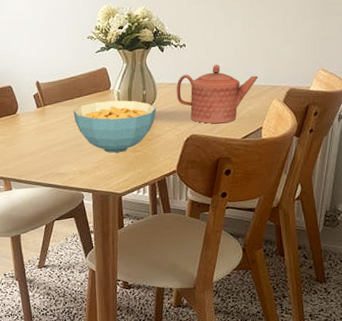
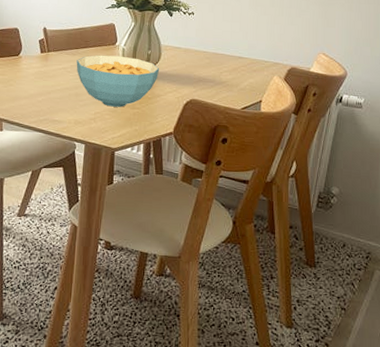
teapot: present [176,65,259,124] -> none [180,35,262,92]

